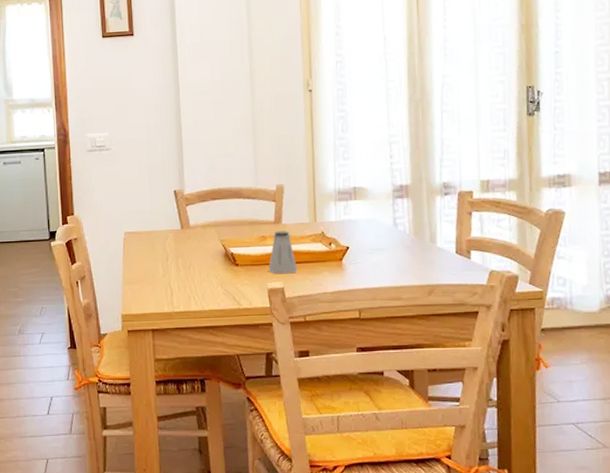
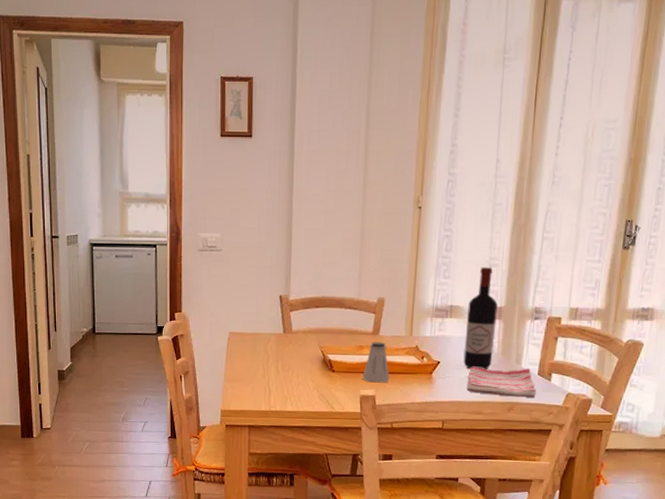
wine bottle: none [372,145,405,252] -> present [463,267,498,370]
dish towel: none [380,247,457,279] -> present [466,366,536,398]

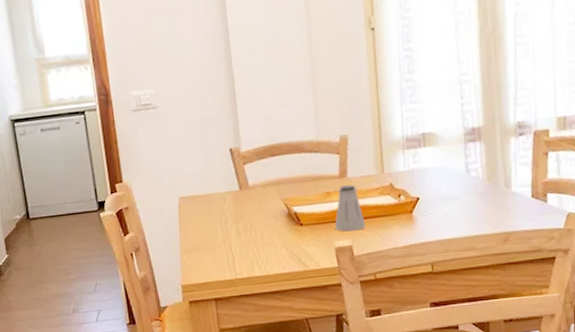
wine bottle: present [463,267,498,370] -> none [442,84,478,201]
dish towel: present [466,366,536,398] -> none [452,191,533,228]

